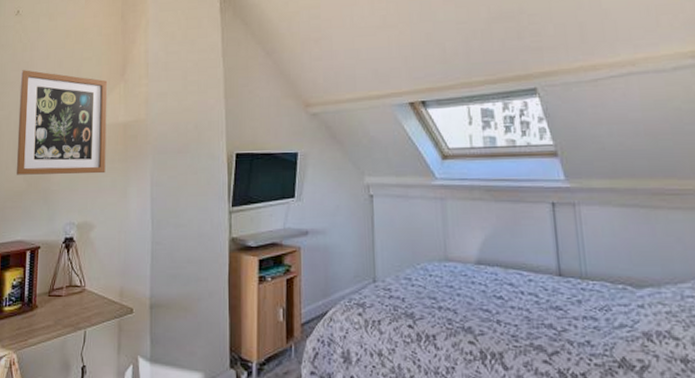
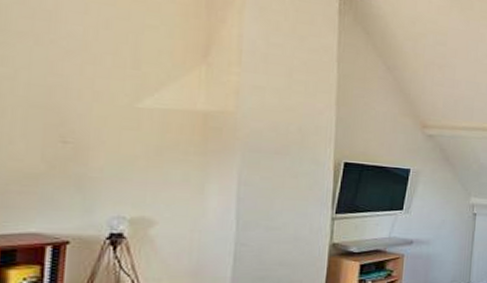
wall art: present [16,70,108,175] -> none [27,19,183,165]

